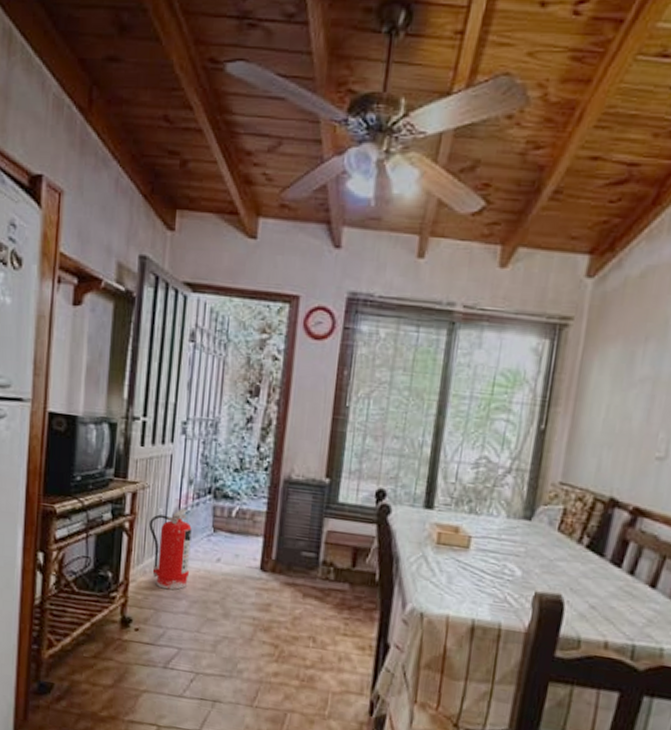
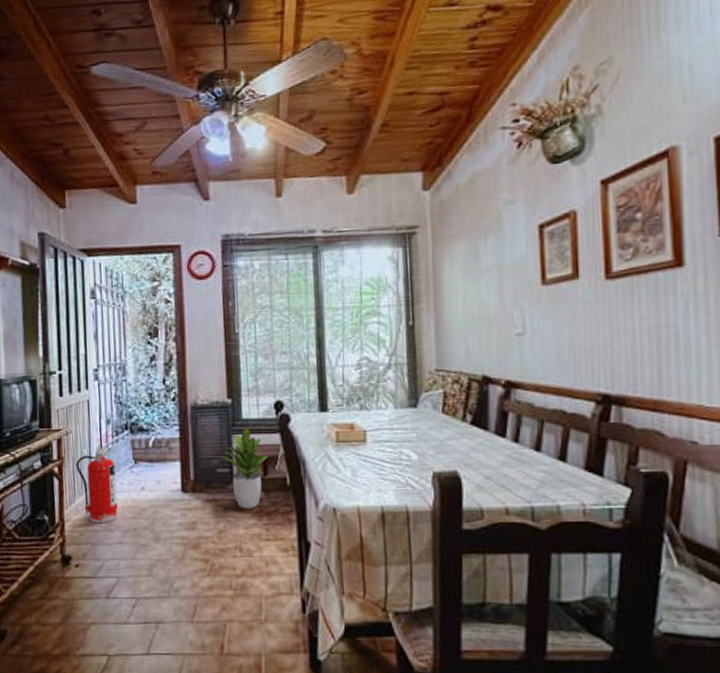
potted plant: none [308,513,360,600] -> present [221,428,268,509]

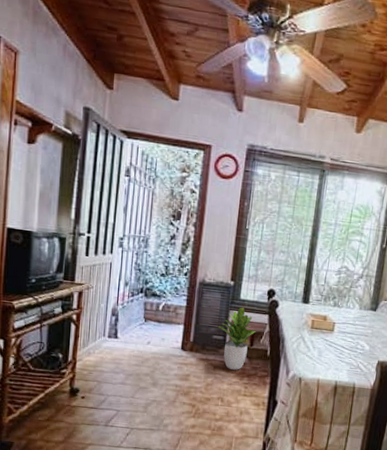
fire extinguisher: present [76,447,118,524] -> none [93,304,128,367]

